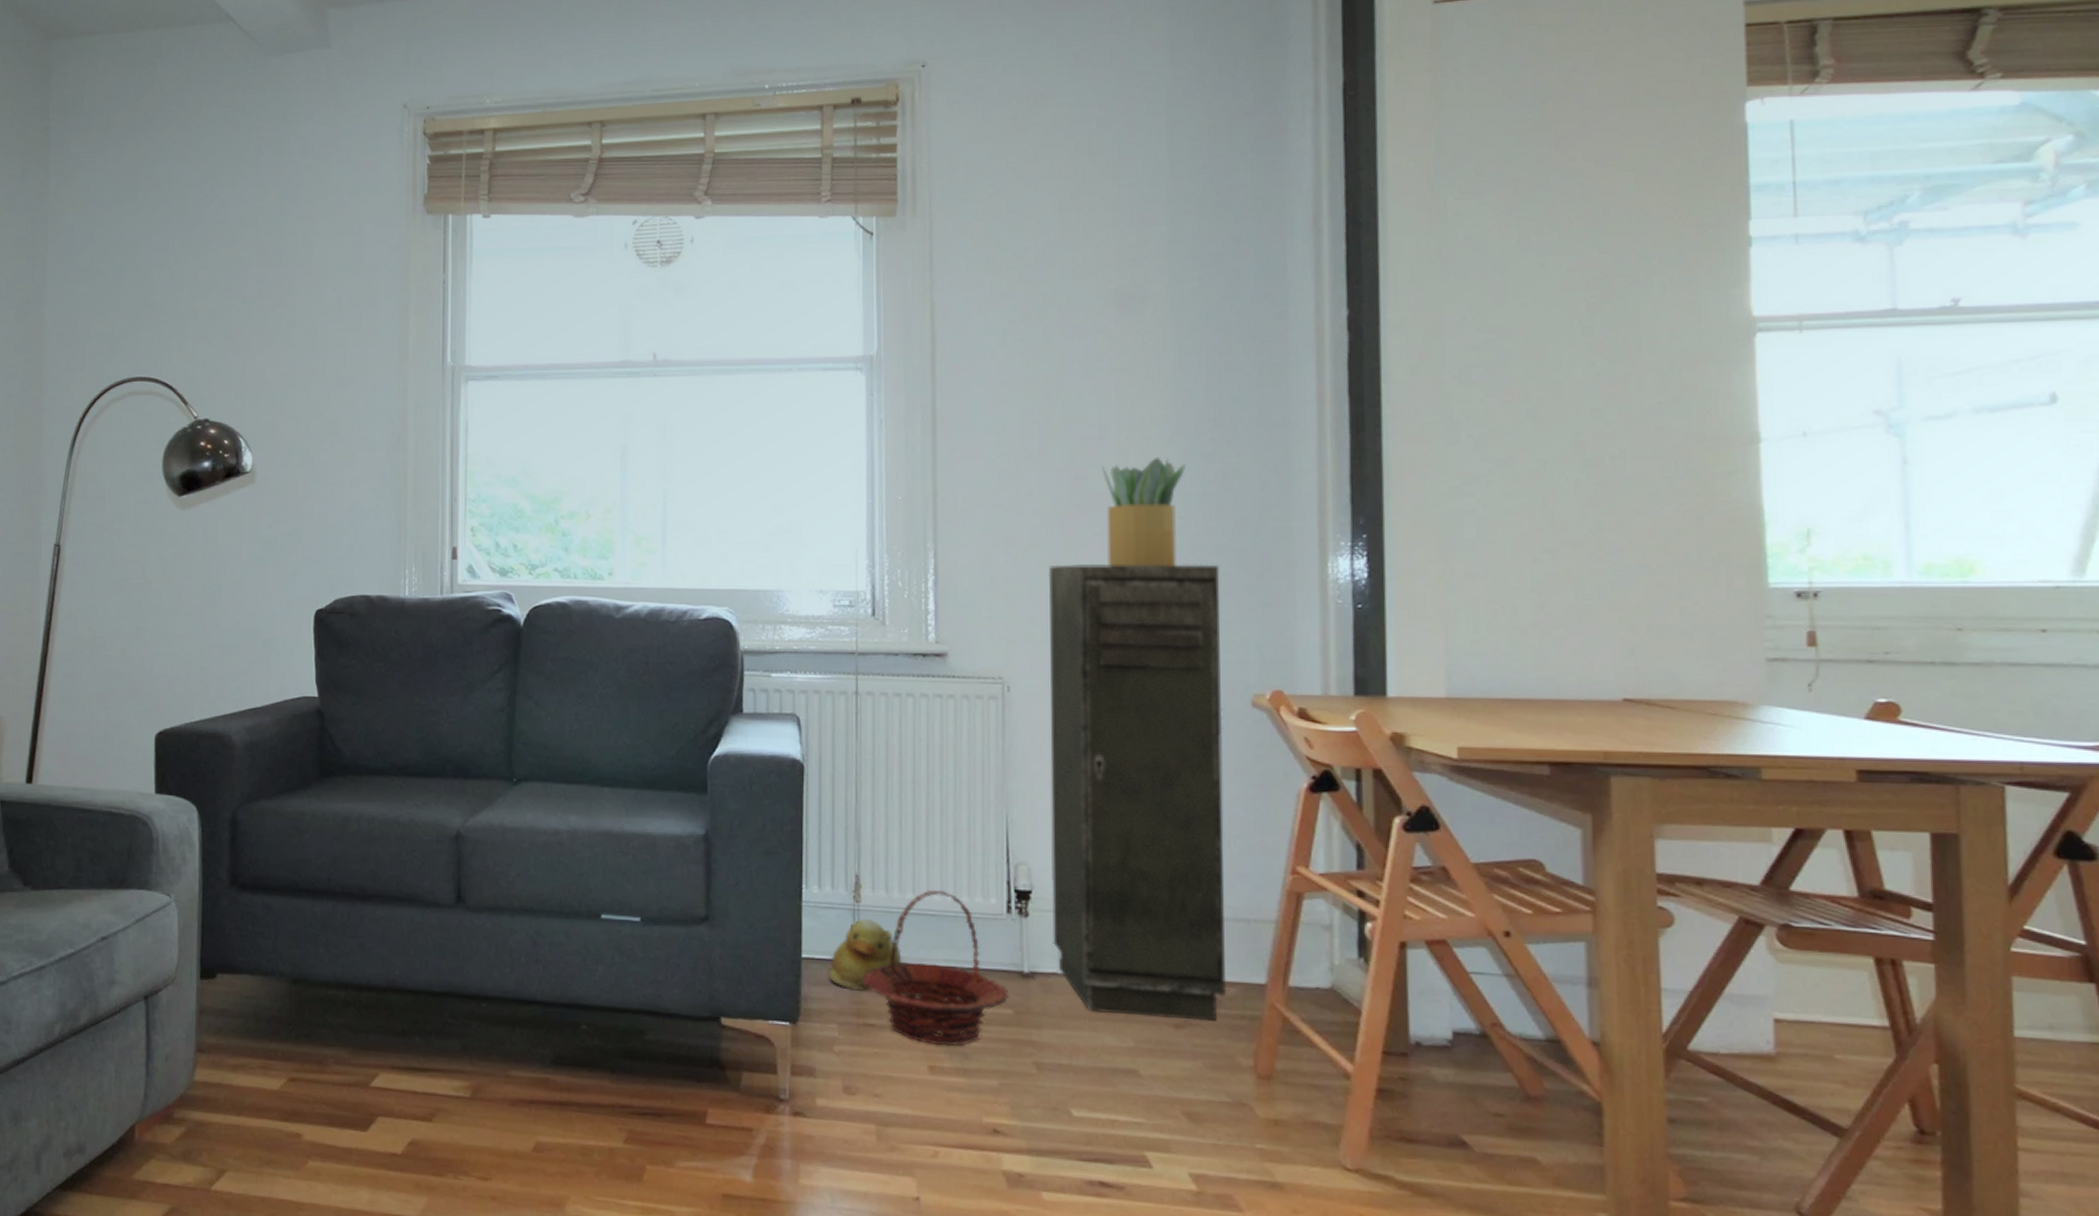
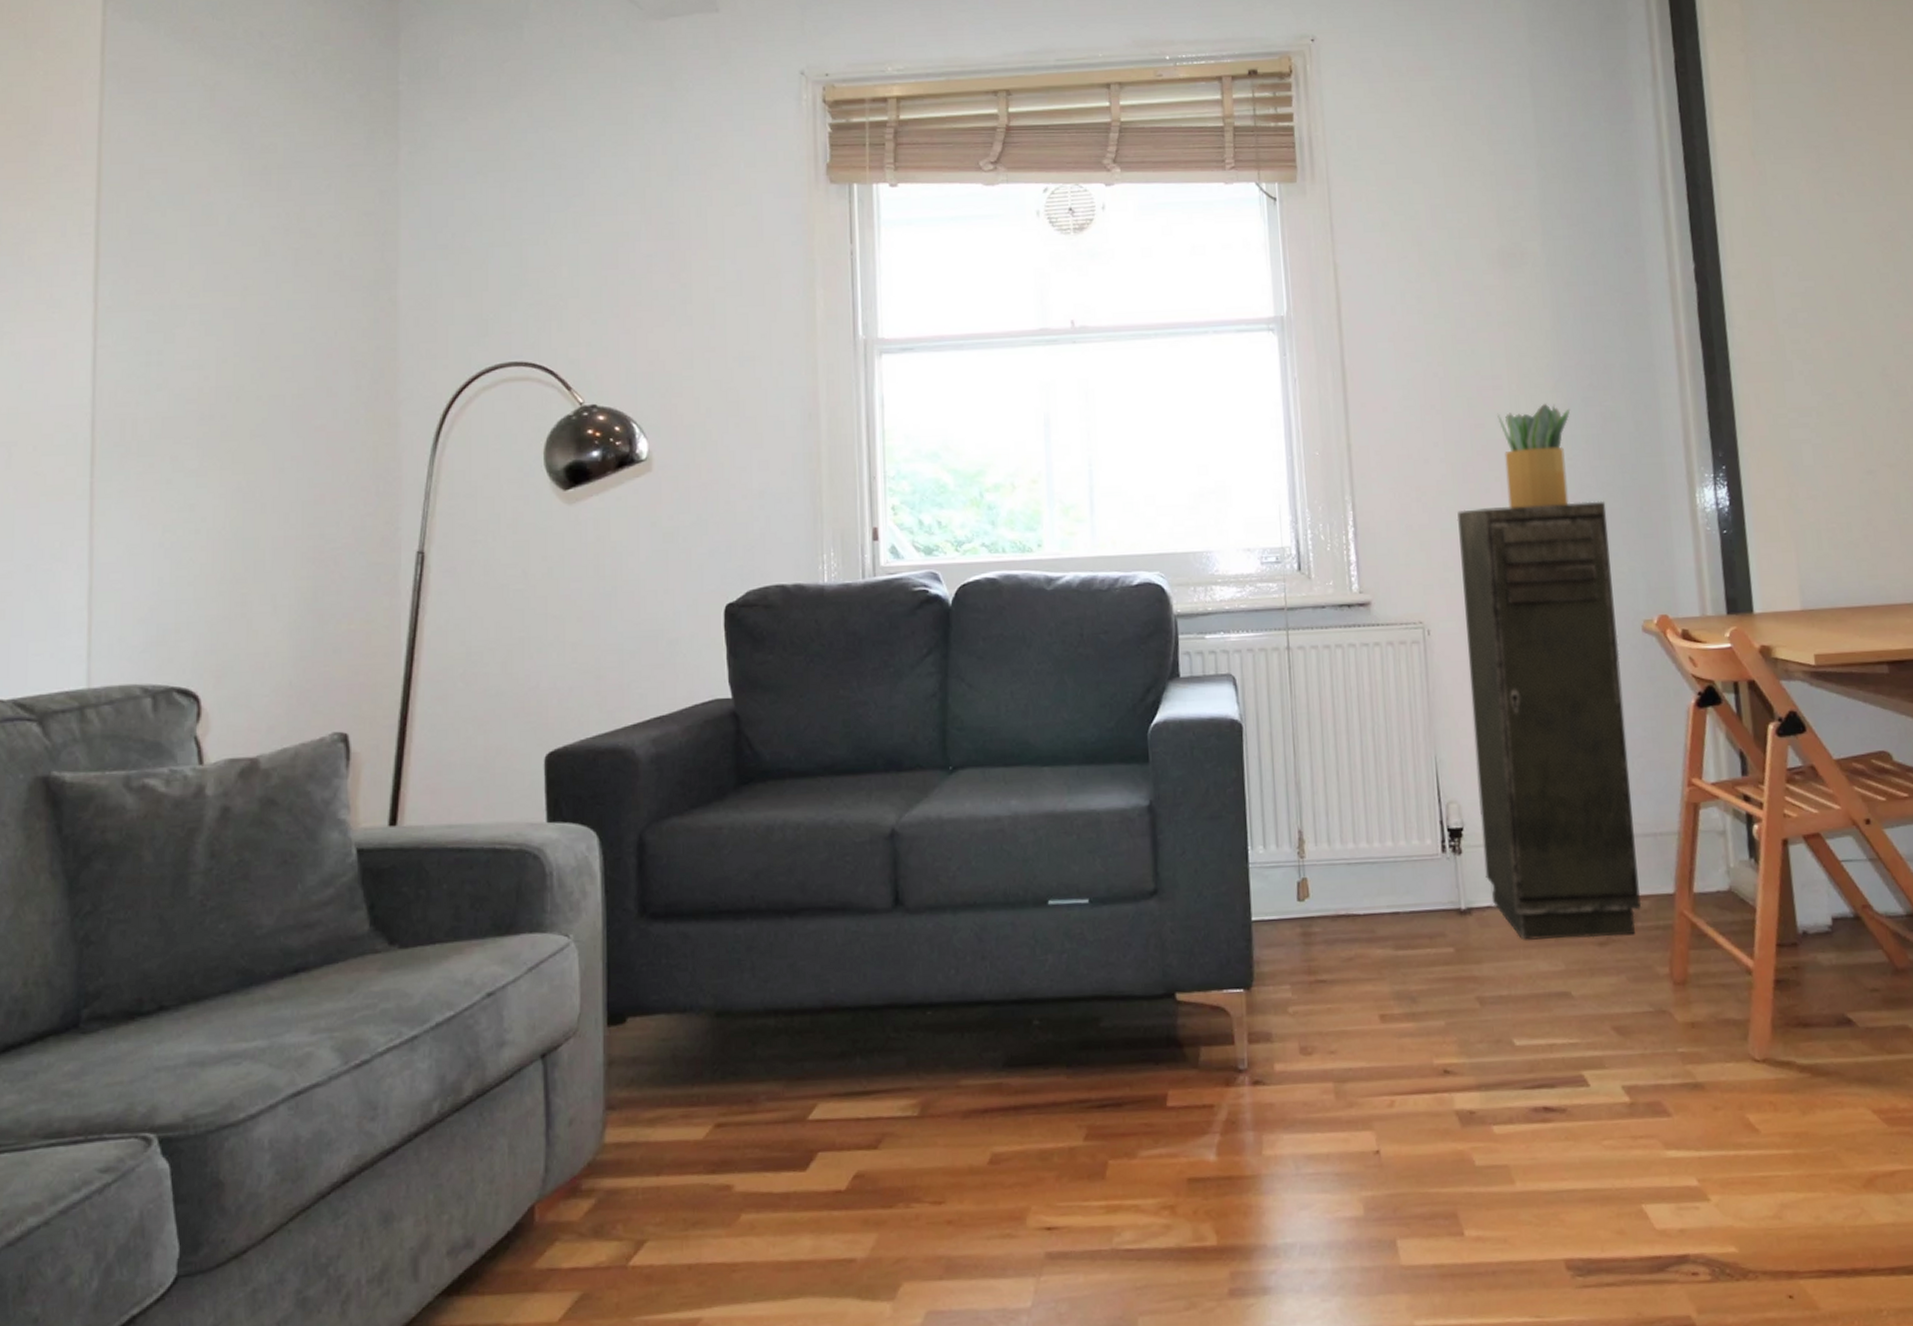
rubber duck: present [828,918,902,991] -> none [1278,872,1348,948]
basket: present [863,889,1010,1046] -> none [1311,836,1450,994]

